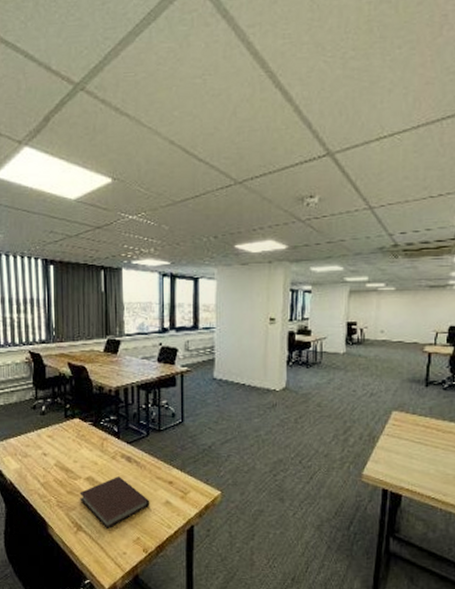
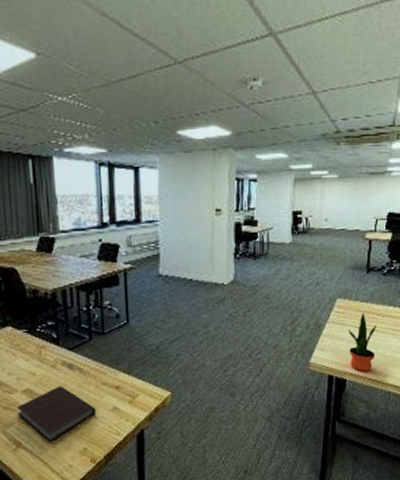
potted plant: none [404,427,437,489] -> present [348,313,377,372]

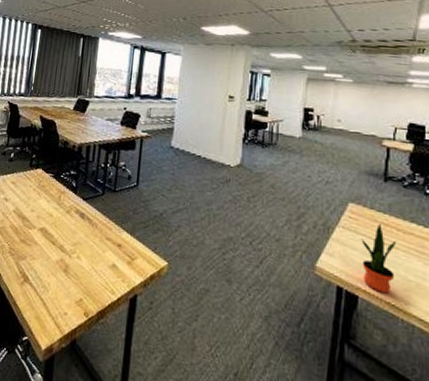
notebook: present [17,386,97,444] -> none [31,231,97,286]

